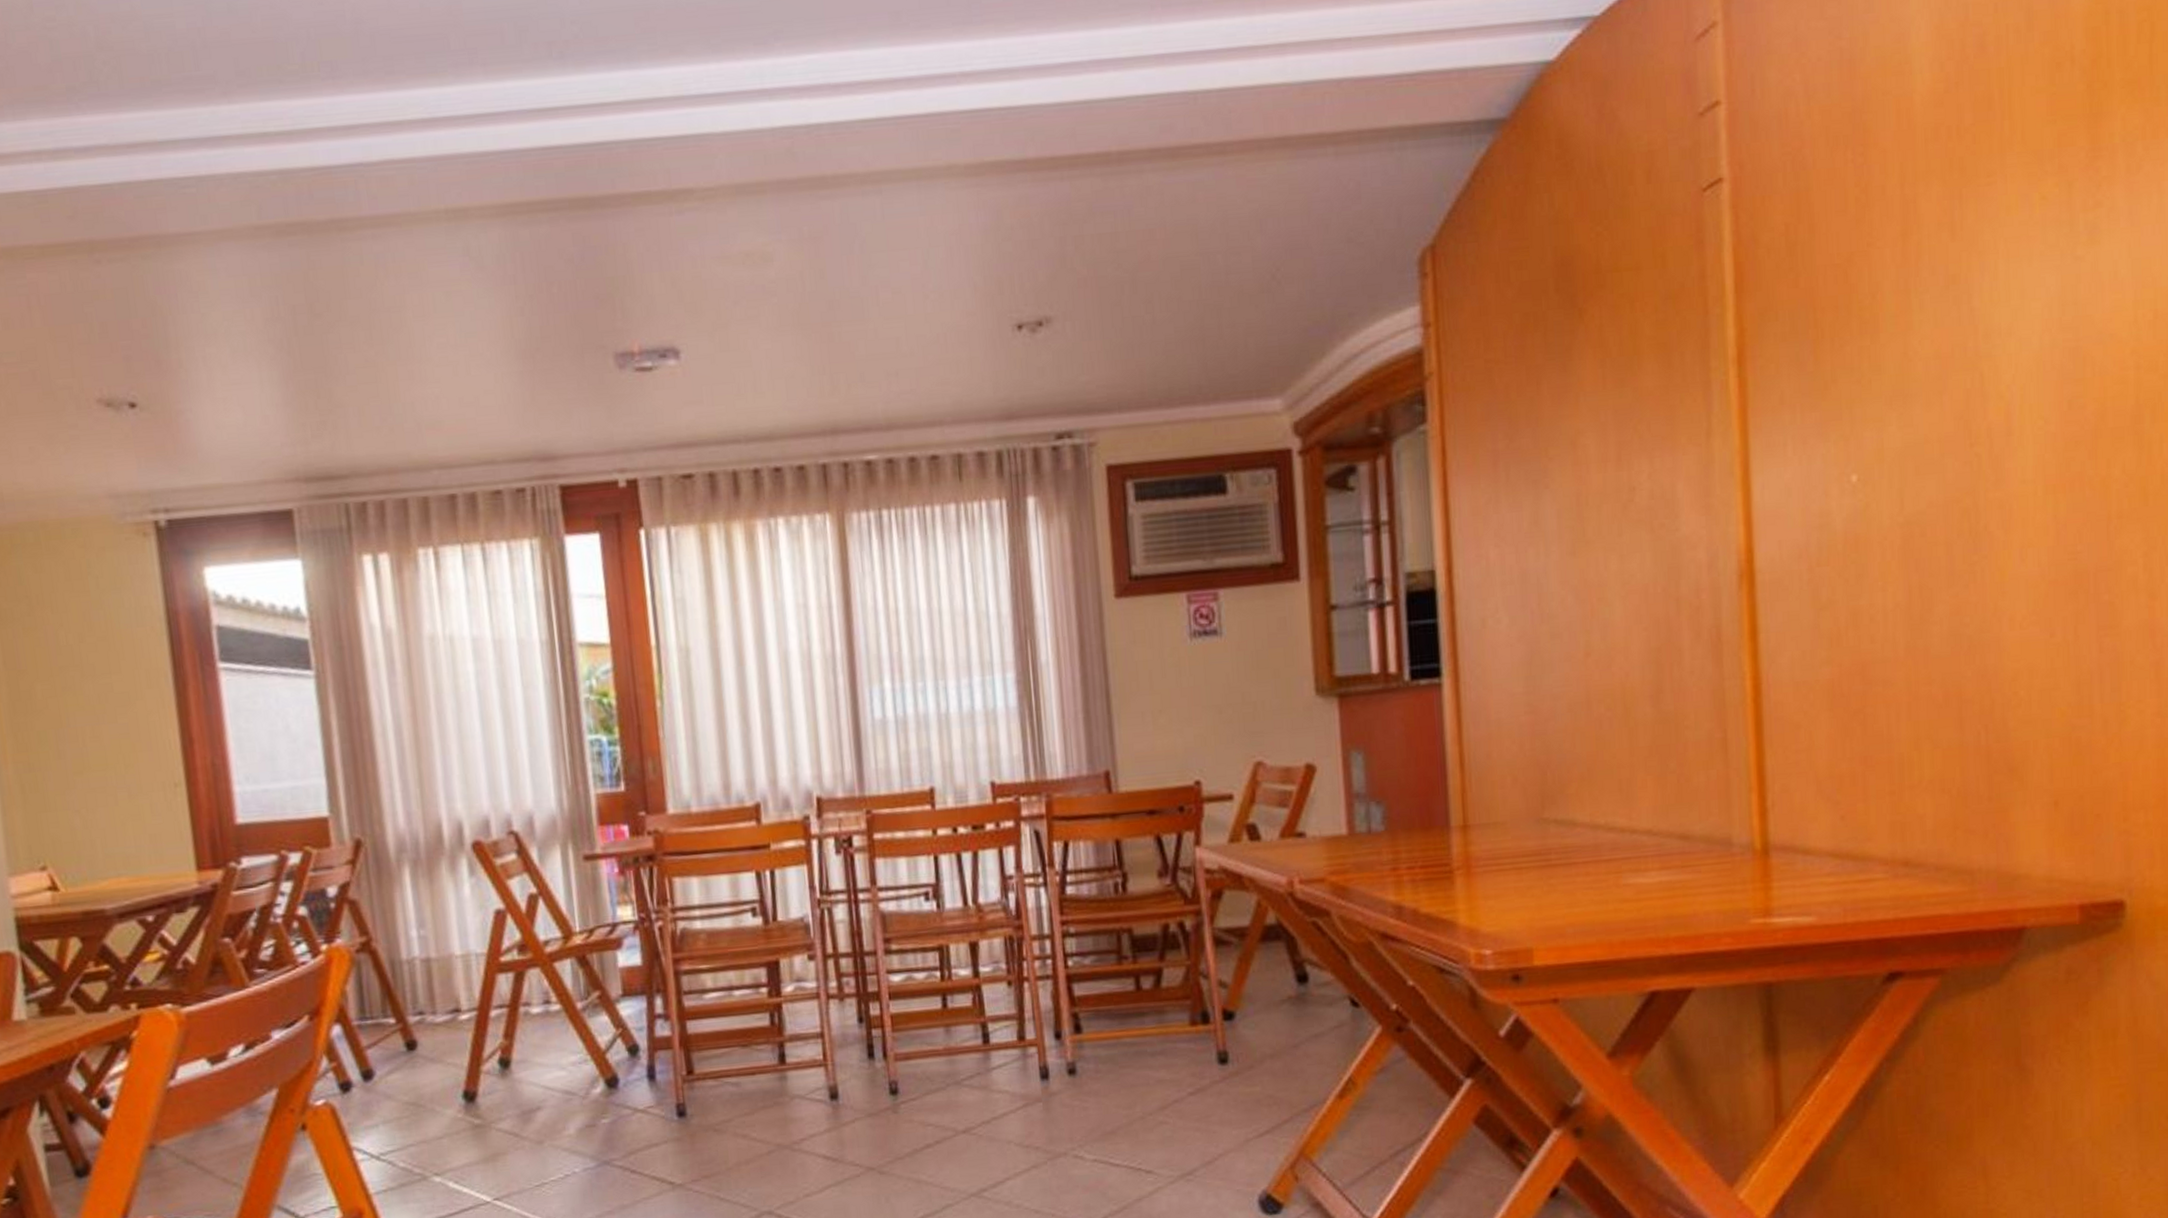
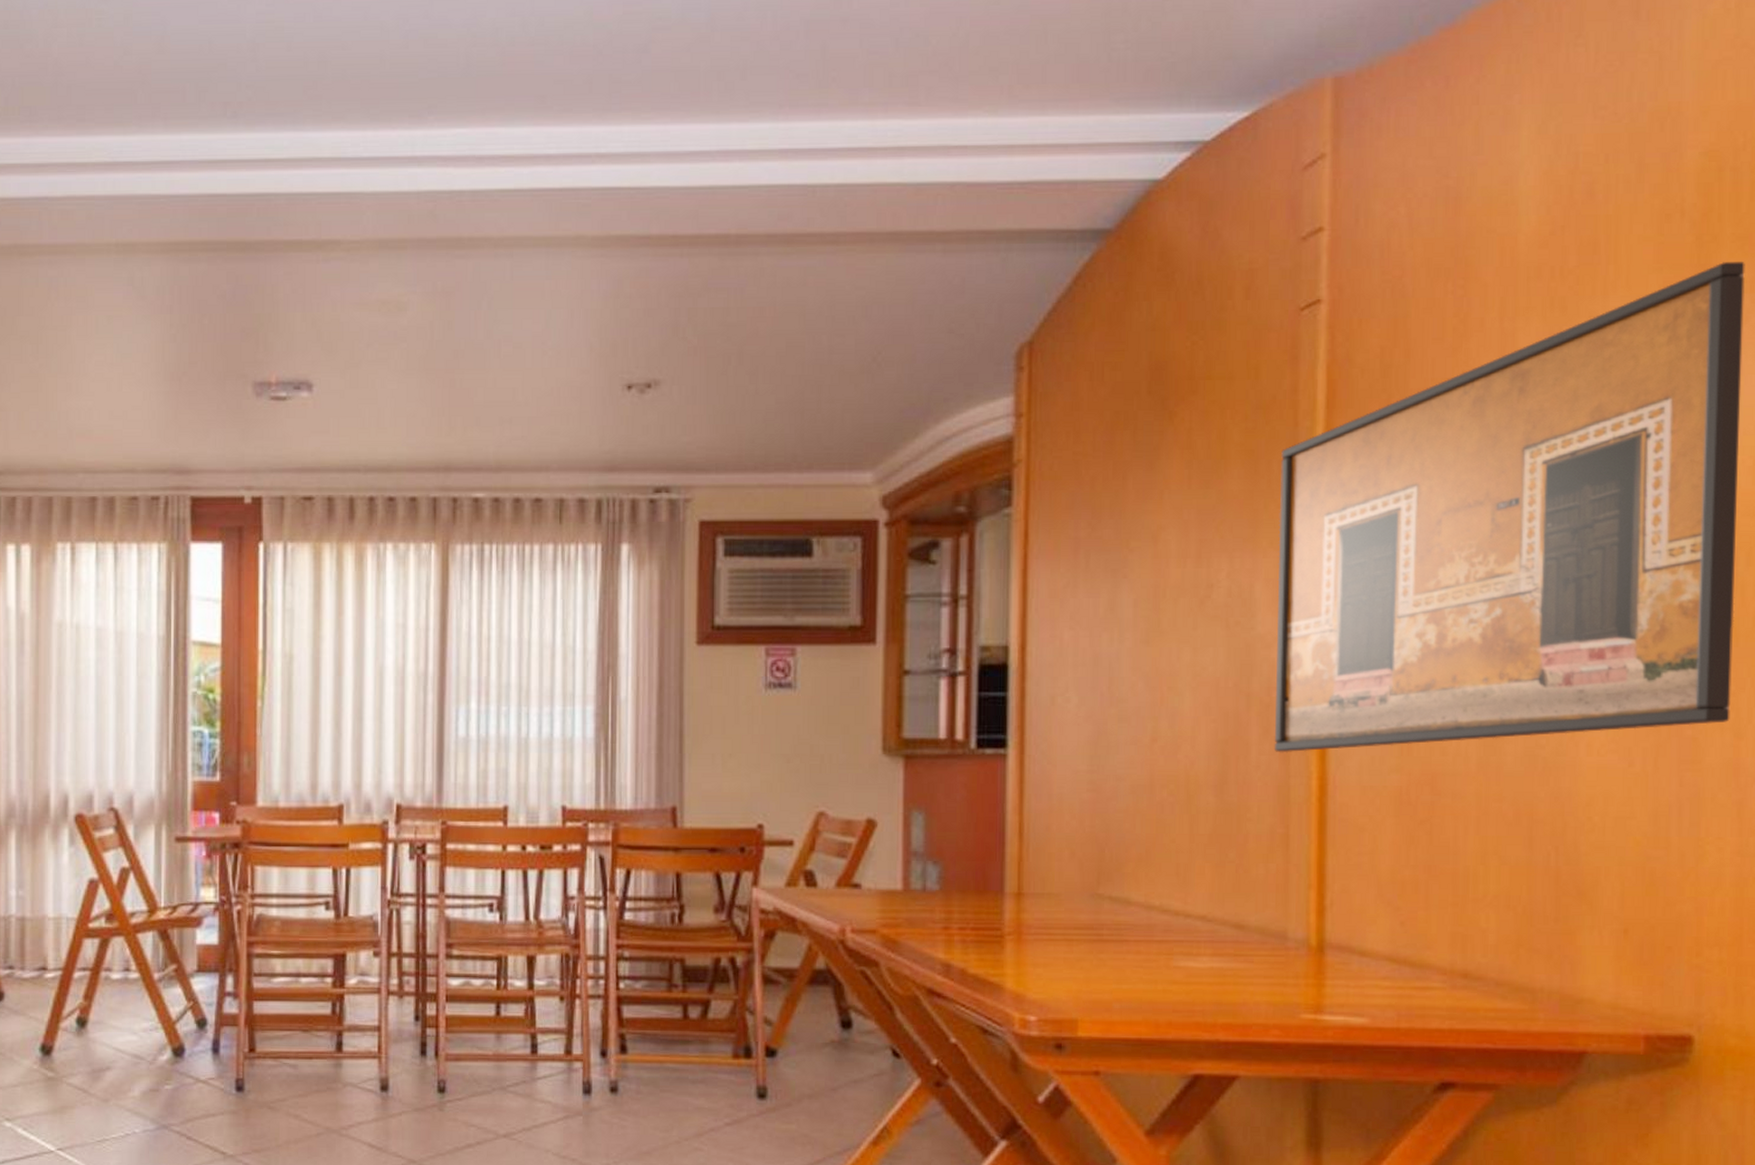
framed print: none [1694,108,2144,656] -> present [1274,262,1745,753]

